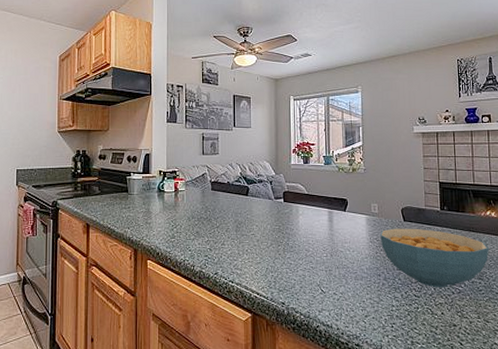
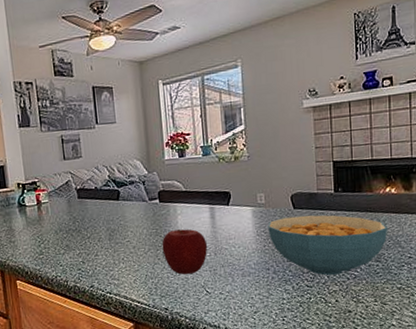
apple: none [283,228,325,272] -> present [162,228,208,275]

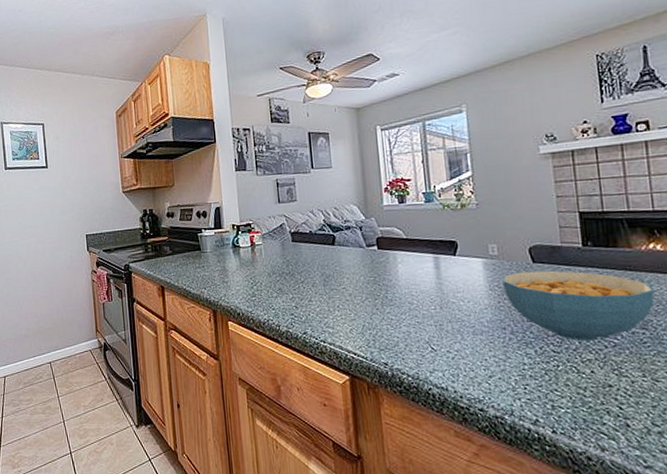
apple: present [162,228,208,275] -> none [380,278,432,328]

